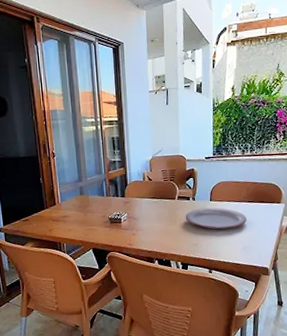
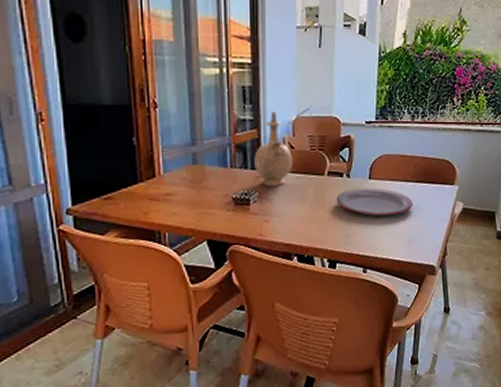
vase: none [123,154,151,210] -> present [254,111,292,187]

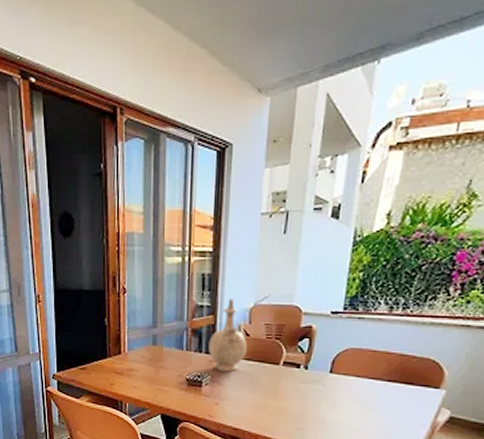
plate: present [336,187,413,217] -> none [290,381,382,415]

